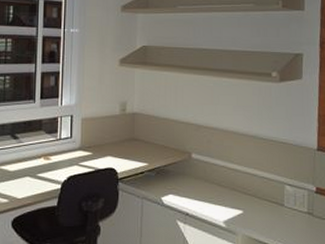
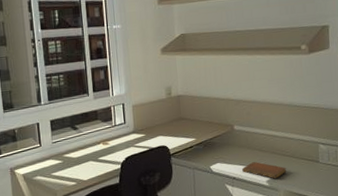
notebook: none [197,198,247,220] -> present [242,162,287,179]

